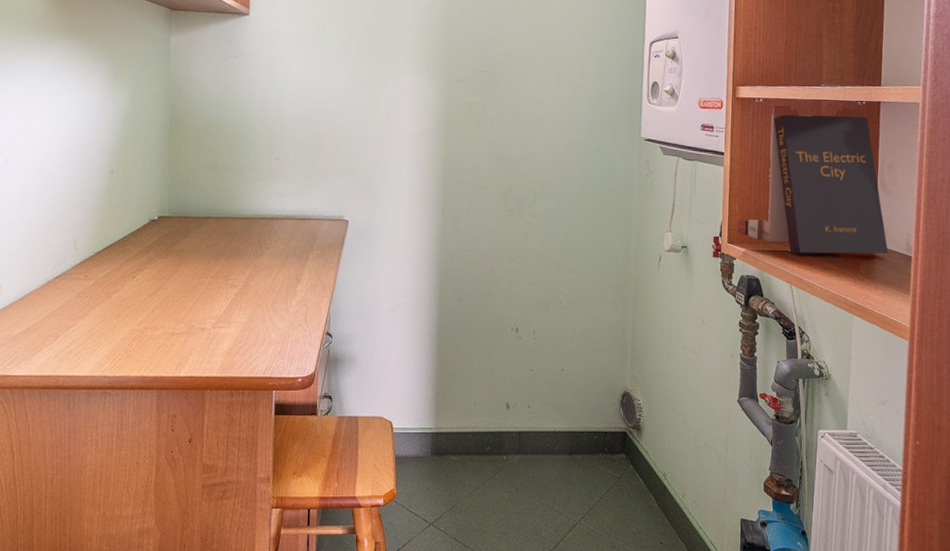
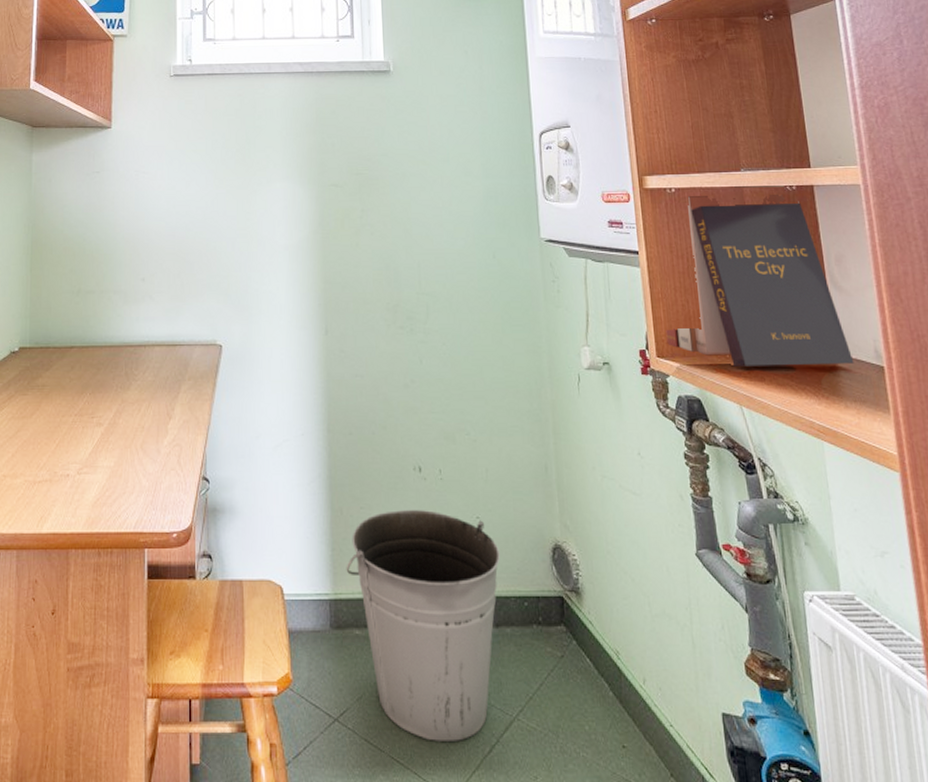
bucket: none [447,362,579,540] -> present [346,509,501,741]

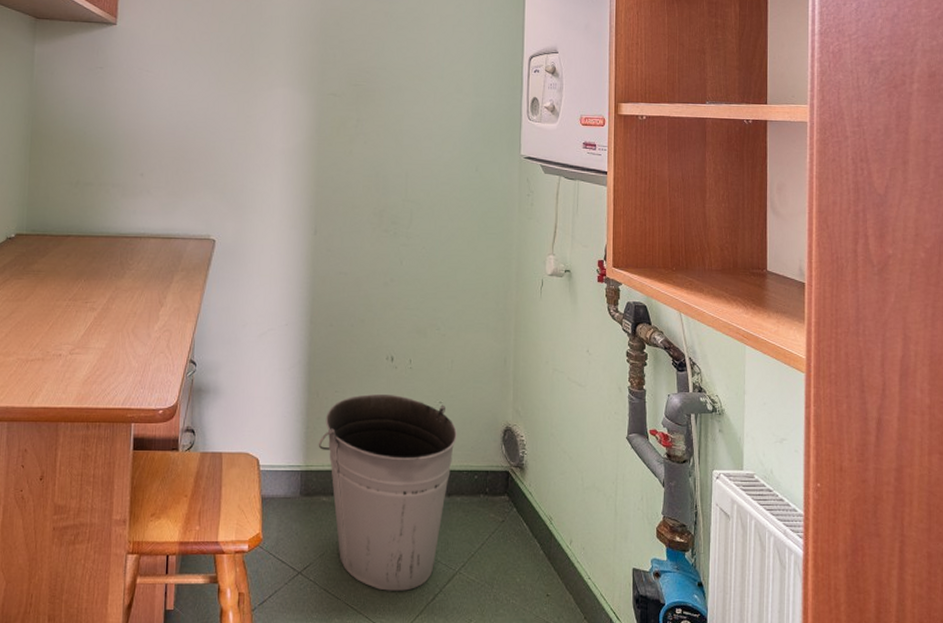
books: present [666,186,854,366] -> none [623,117,781,280]

